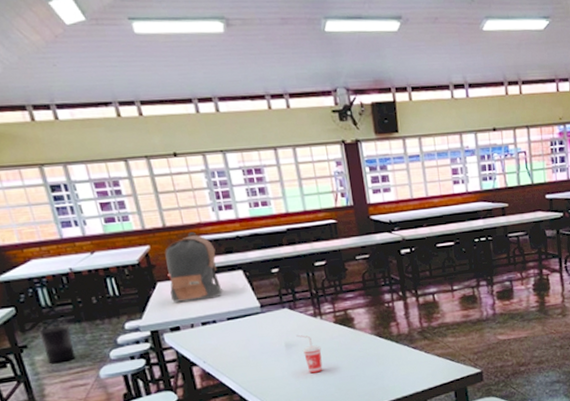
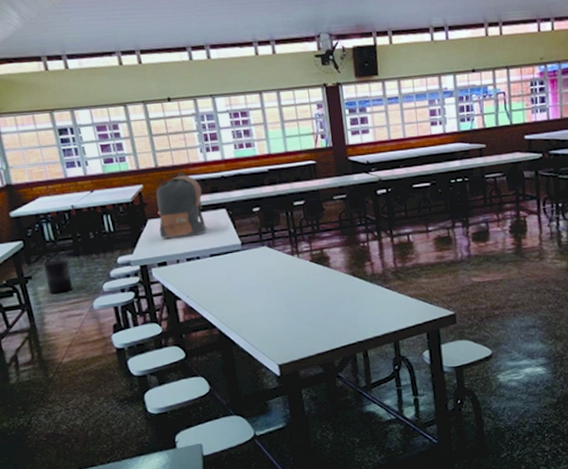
beverage cup: present [296,334,323,374] -> none [274,272,298,311]

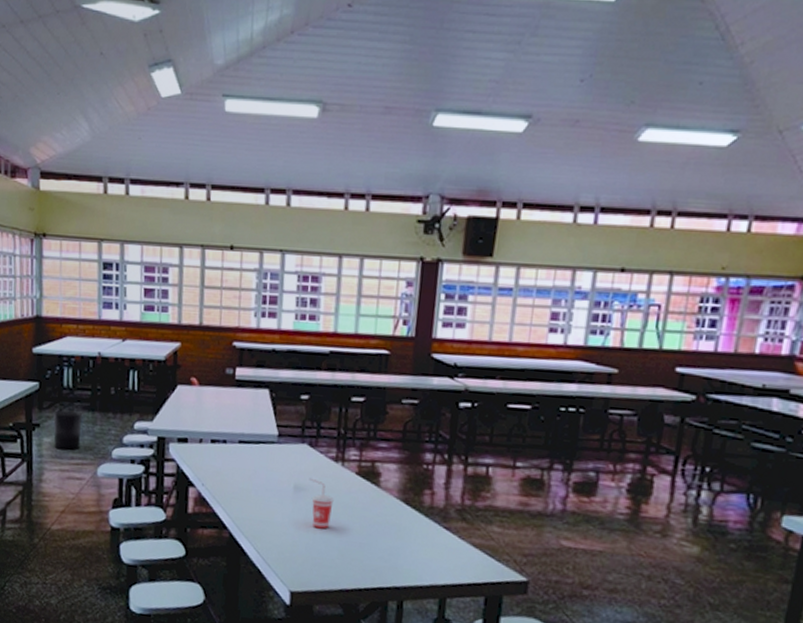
backpack: present [156,172,208,239] -> none [188,336,247,415]
beverage cup: none [274,272,298,311] -> present [309,477,334,529]

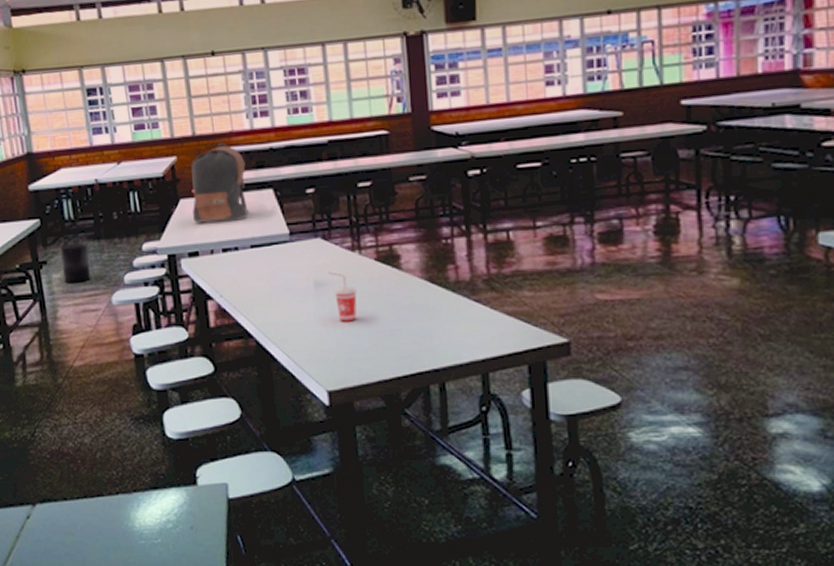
backpack: none [188,336,247,415] -> present [191,142,250,223]

